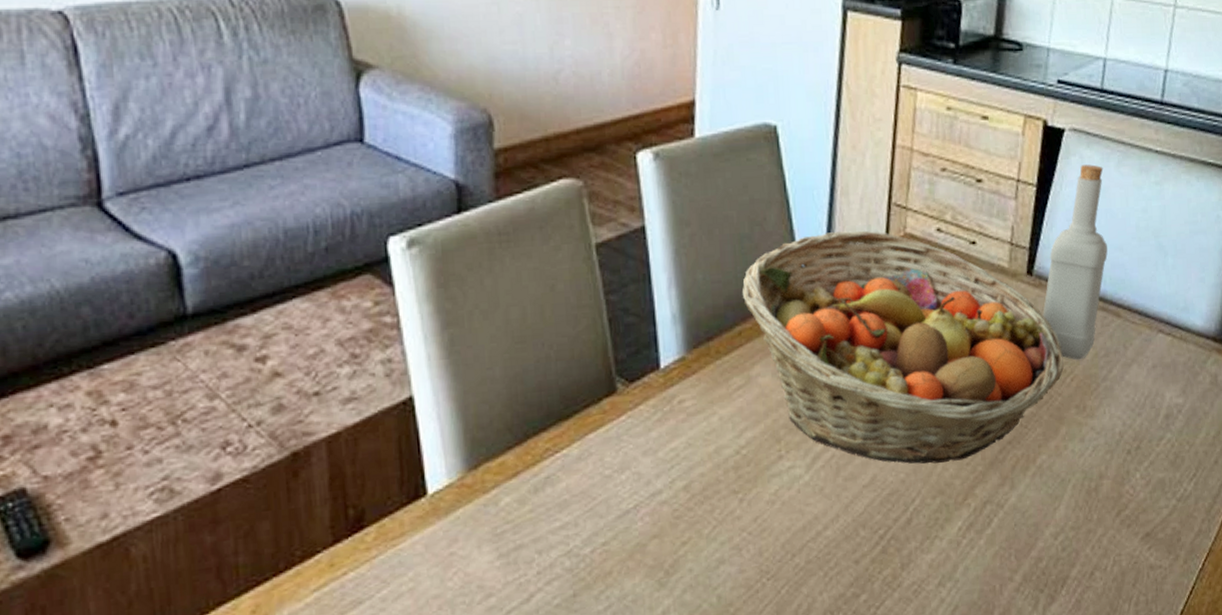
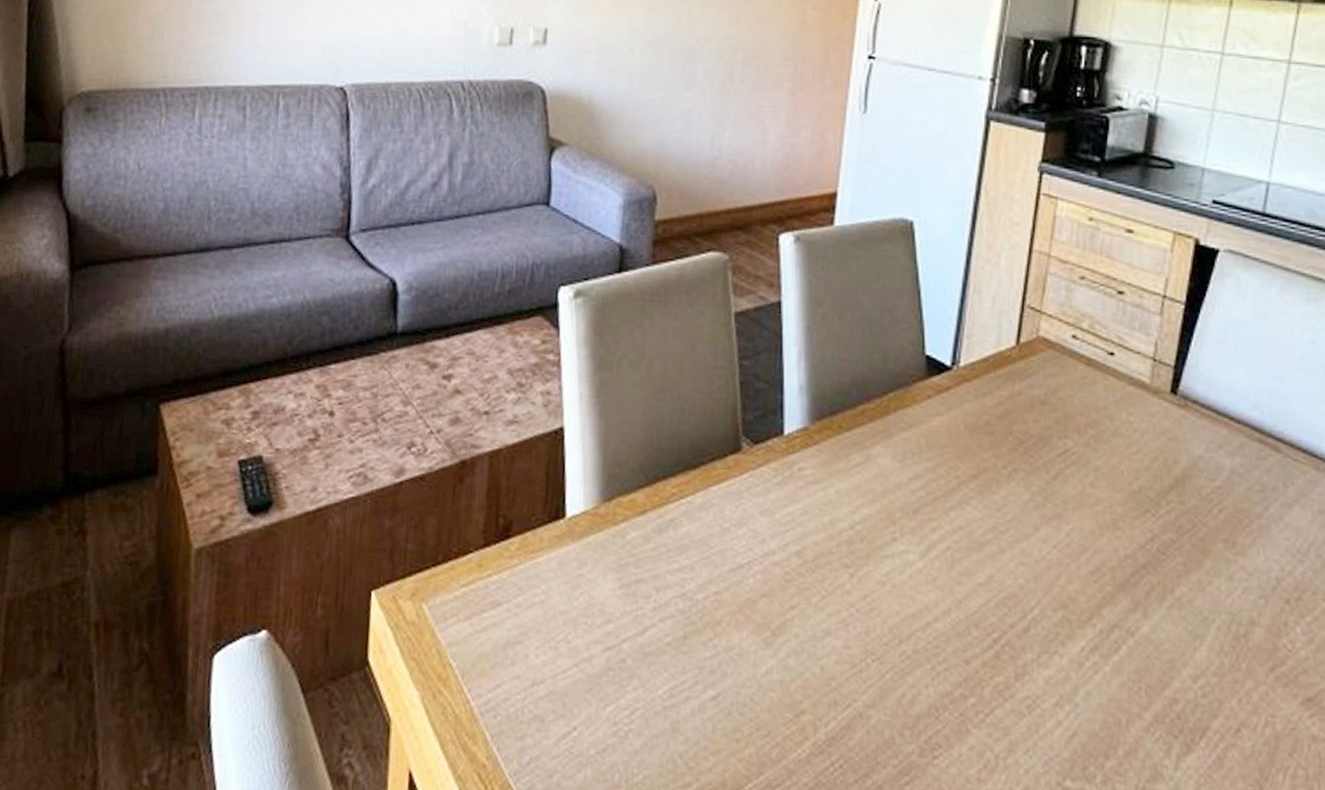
fruit basket: present [742,230,1064,464] -> none [868,326,1210,576]
bottle: present [1043,164,1108,360] -> none [1187,288,1266,491]

